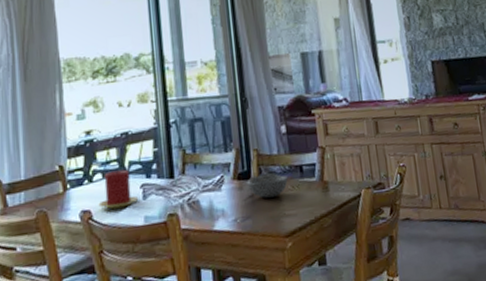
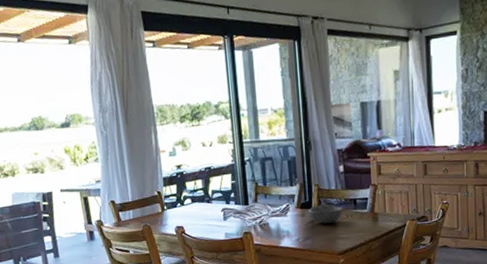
candle: present [98,169,139,210] -> none [189,196,221,227]

